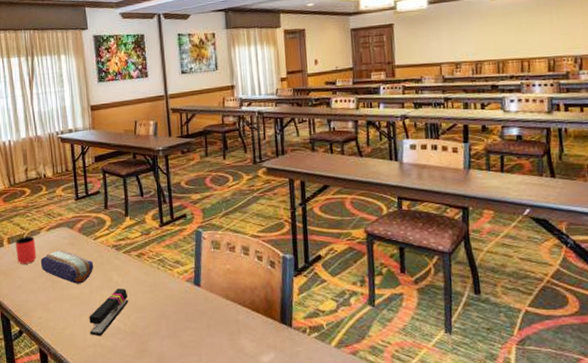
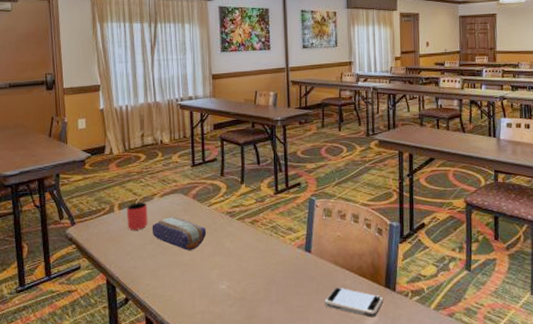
stapler: present [89,288,129,336] -> none [199,255,240,302]
smartphone: none [217,322,280,354] -> present [325,287,384,318]

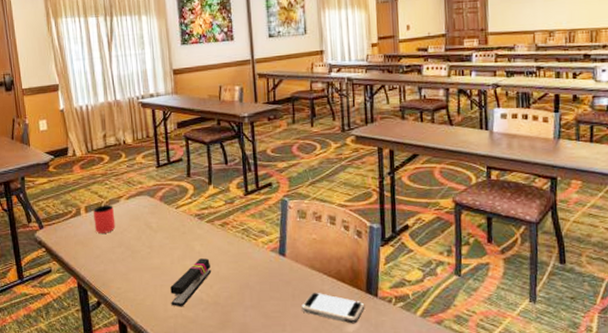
pencil case: present [152,216,207,250] -> none [119,219,176,254]
stapler: none [199,255,240,302] -> present [170,258,212,306]

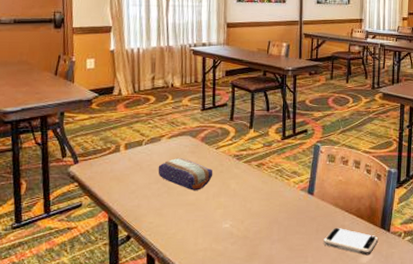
cup: present [93,205,116,234] -> none [133,143,155,170]
pencil case: none [119,219,176,254] -> present [158,157,213,190]
stapler: present [170,258,212,306] -> none [202,196,244,240]

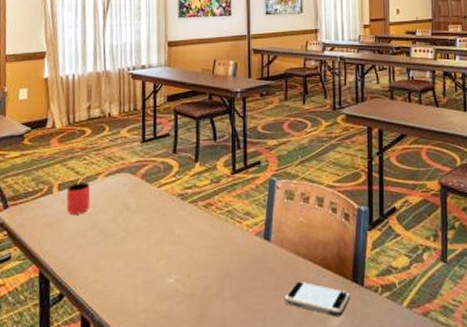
cup: none [133,143,155,170] -> present [66,183,91,215]
pencil case: present [158,157,213,190] -> none [93,198,155,238]

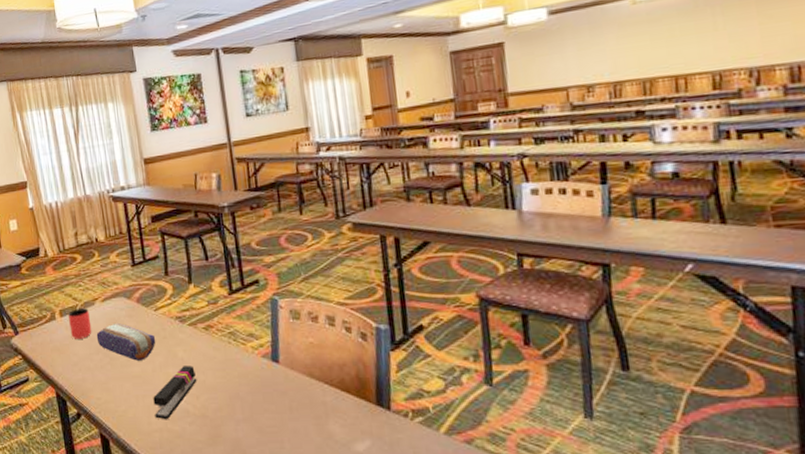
pencil case: none [93,198,155,238] -> present [96,322,156,361]
stapler: none [143,243,191,299] -> present [153,366,197,419]
smartphone: present [285,281,351,317] -> none [301,404,377,442]

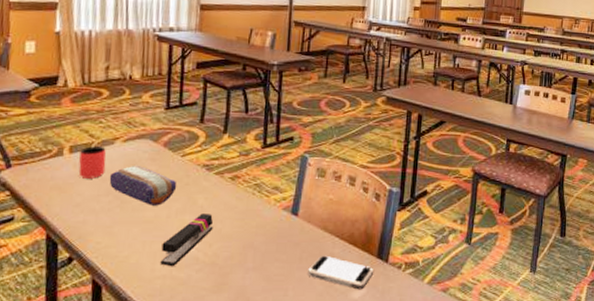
smartphone: none [301,404,377,442] -> present [308,255,374,290]

